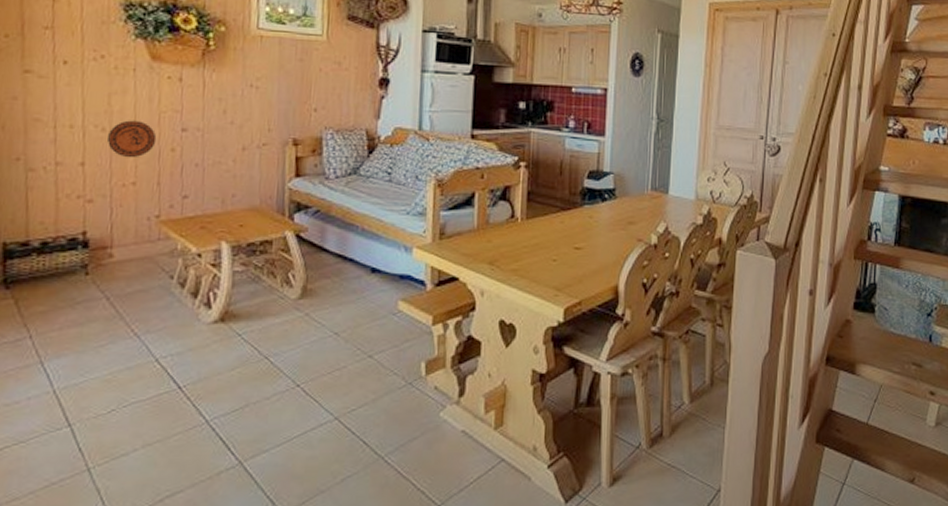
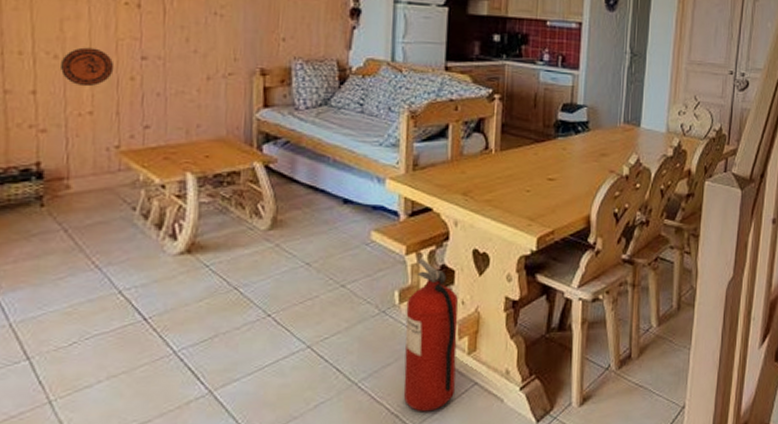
fire extinguisher: none [429,330,485,489] -> present [403,259,458,412]

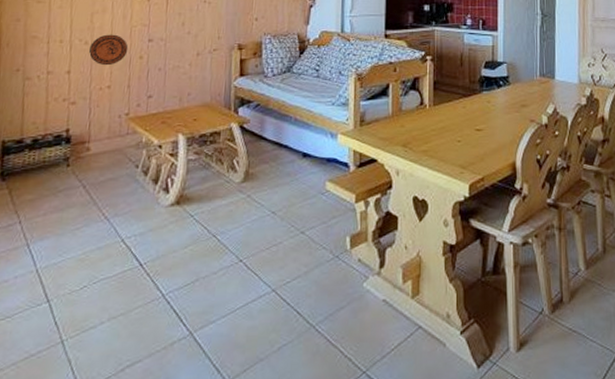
fire extinguisher: present [403,259,458,412] -> none [355,206,402,356]

